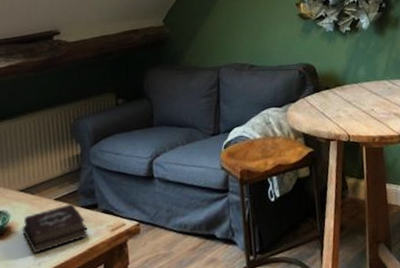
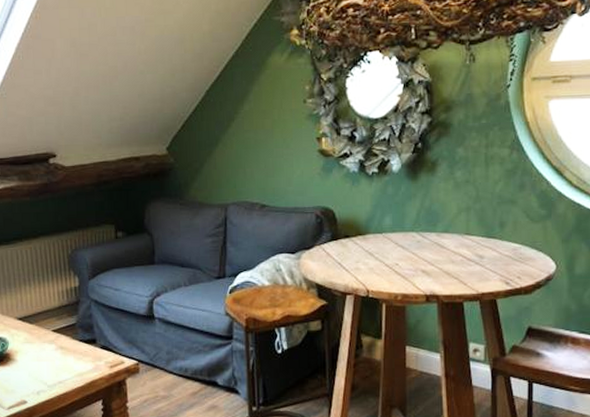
hardback book: present [22,203,89,254] -> none [21,336,88,382]

